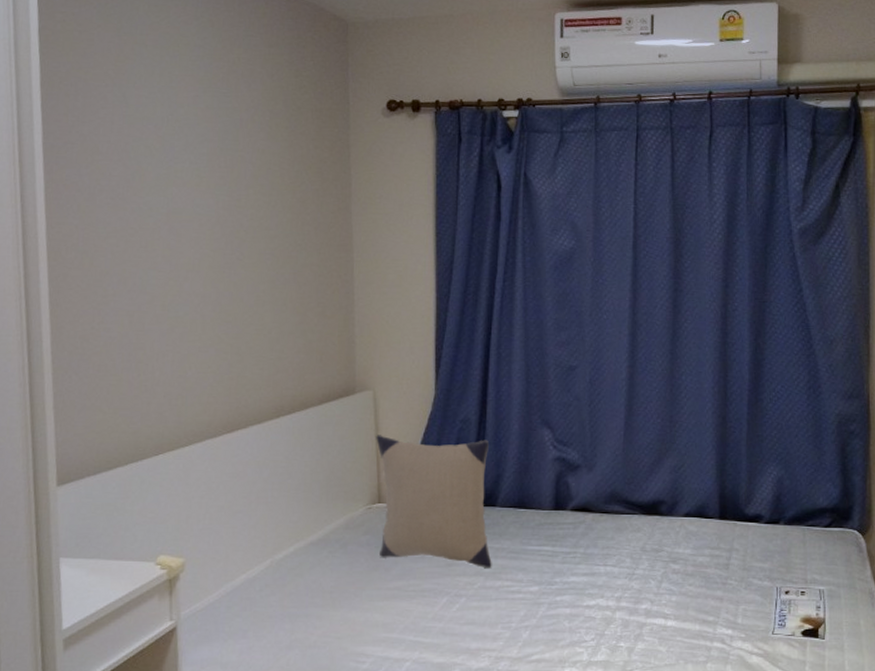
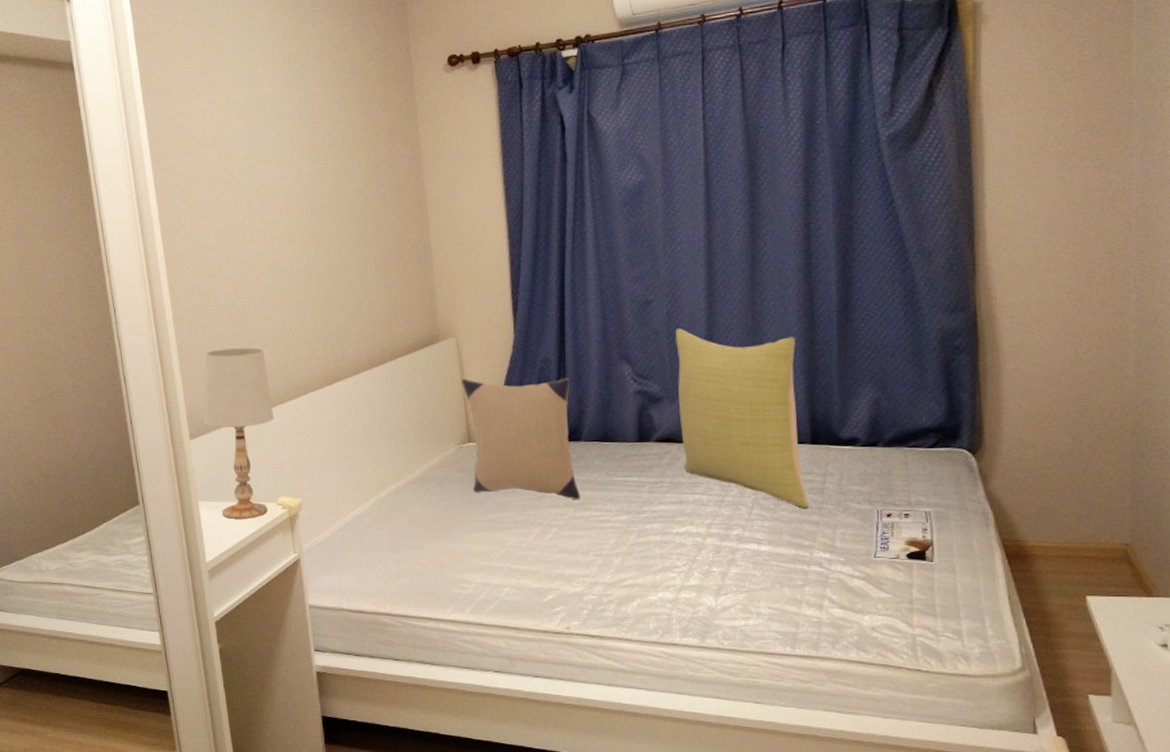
table lamp: none [76,385,162,579] -> present [203,347,275,519]
pillow: none [596,397,715,584] -> present [675,328,809,509]

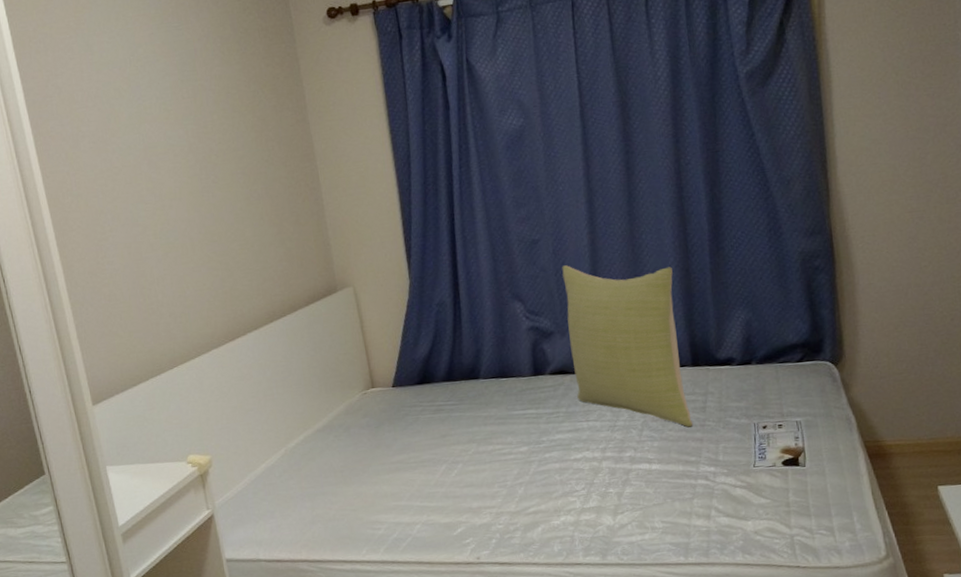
table lamp: present [203,347,275,519] -> none [102,309,178,481]
pillow: present [461,377,580,500] -> none [361,319,483,437]

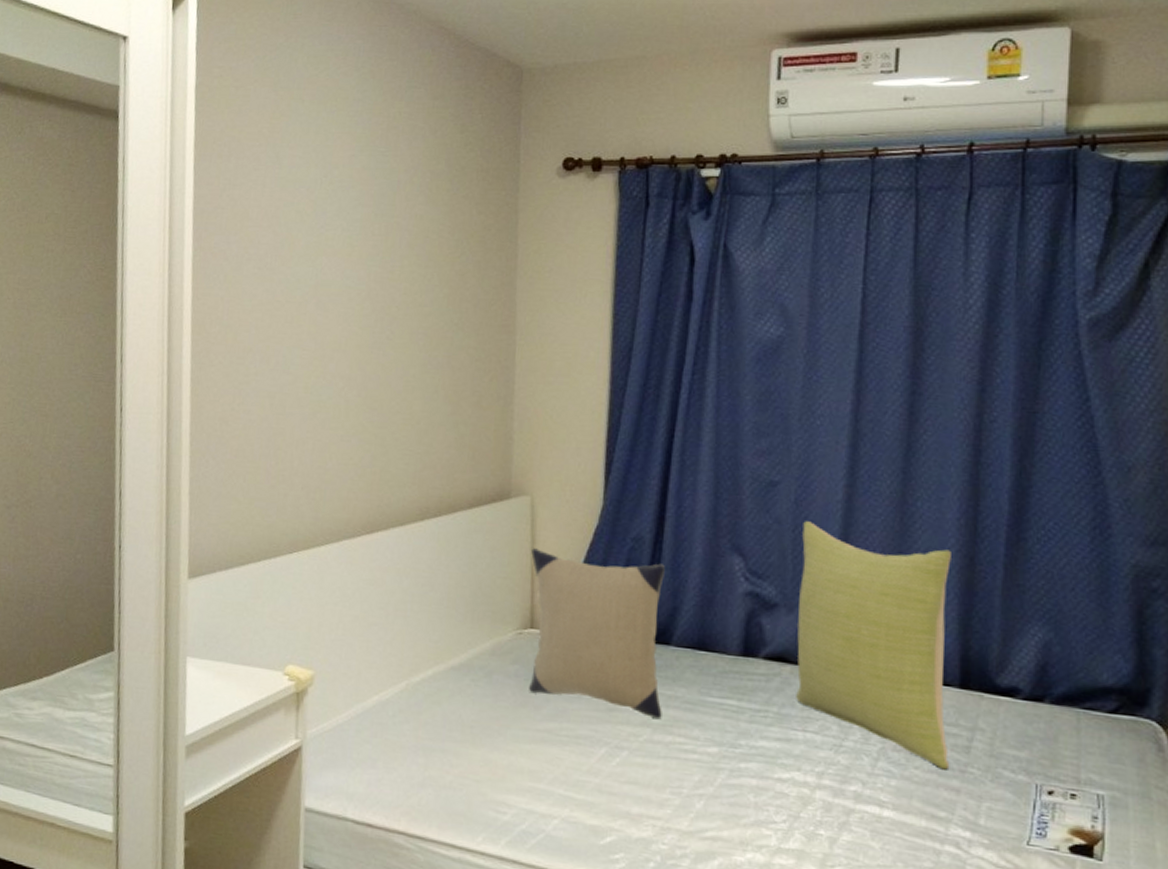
pillow: none [361,319,483,437] -> present [529,548,665,720]

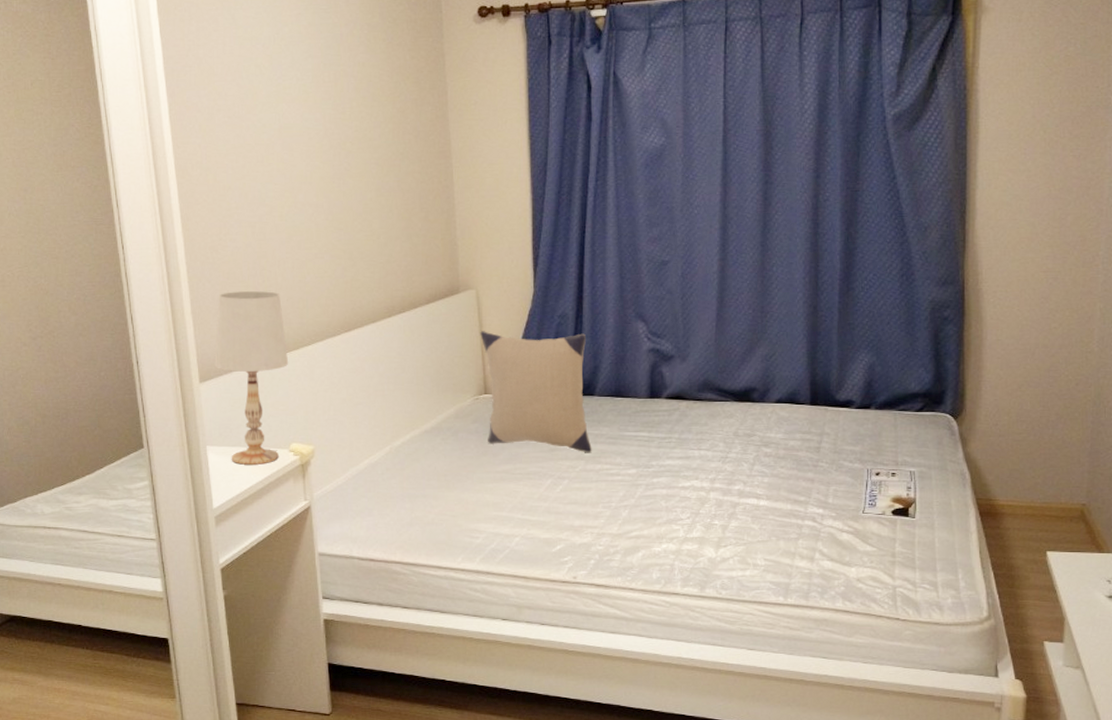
table lamp: none [208,472,296,687] -> present [214,291,289,465]
pillow: present [796,521,951,770] -> none [689,290,806,466]

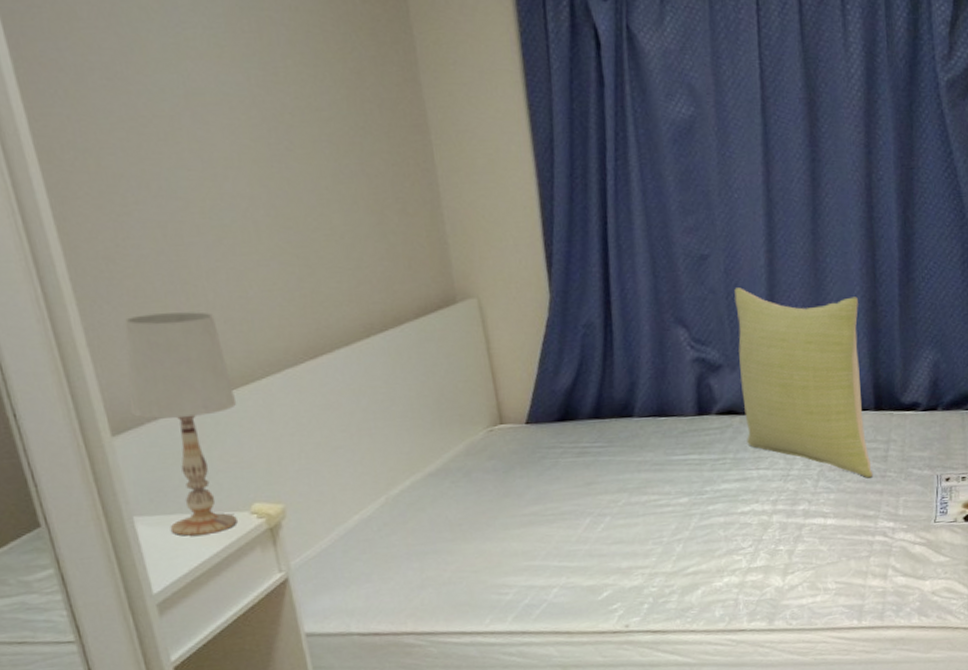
pillow: present [480,331,592,453] -> none [487,345,636,484]
pillow: none [689,290,806,466] -> present [734,288,873,478]

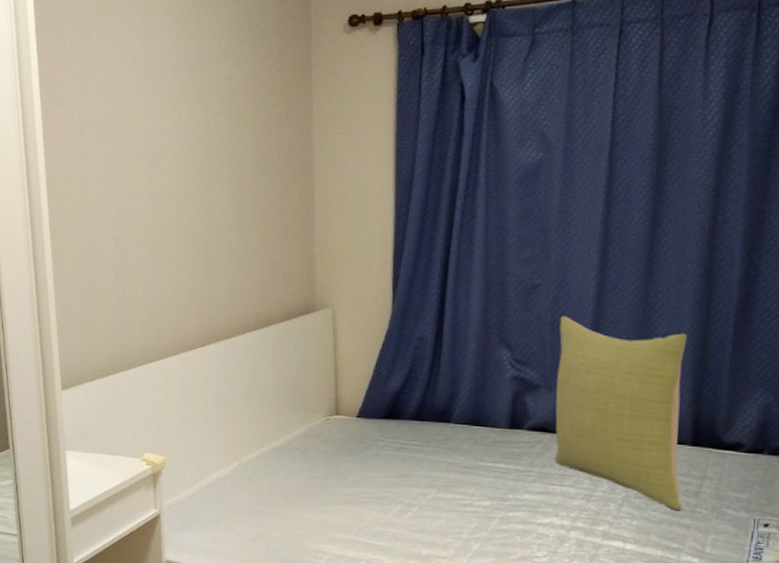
table lamp: present [124,311,238,536] -> none [76,303,145,472]

